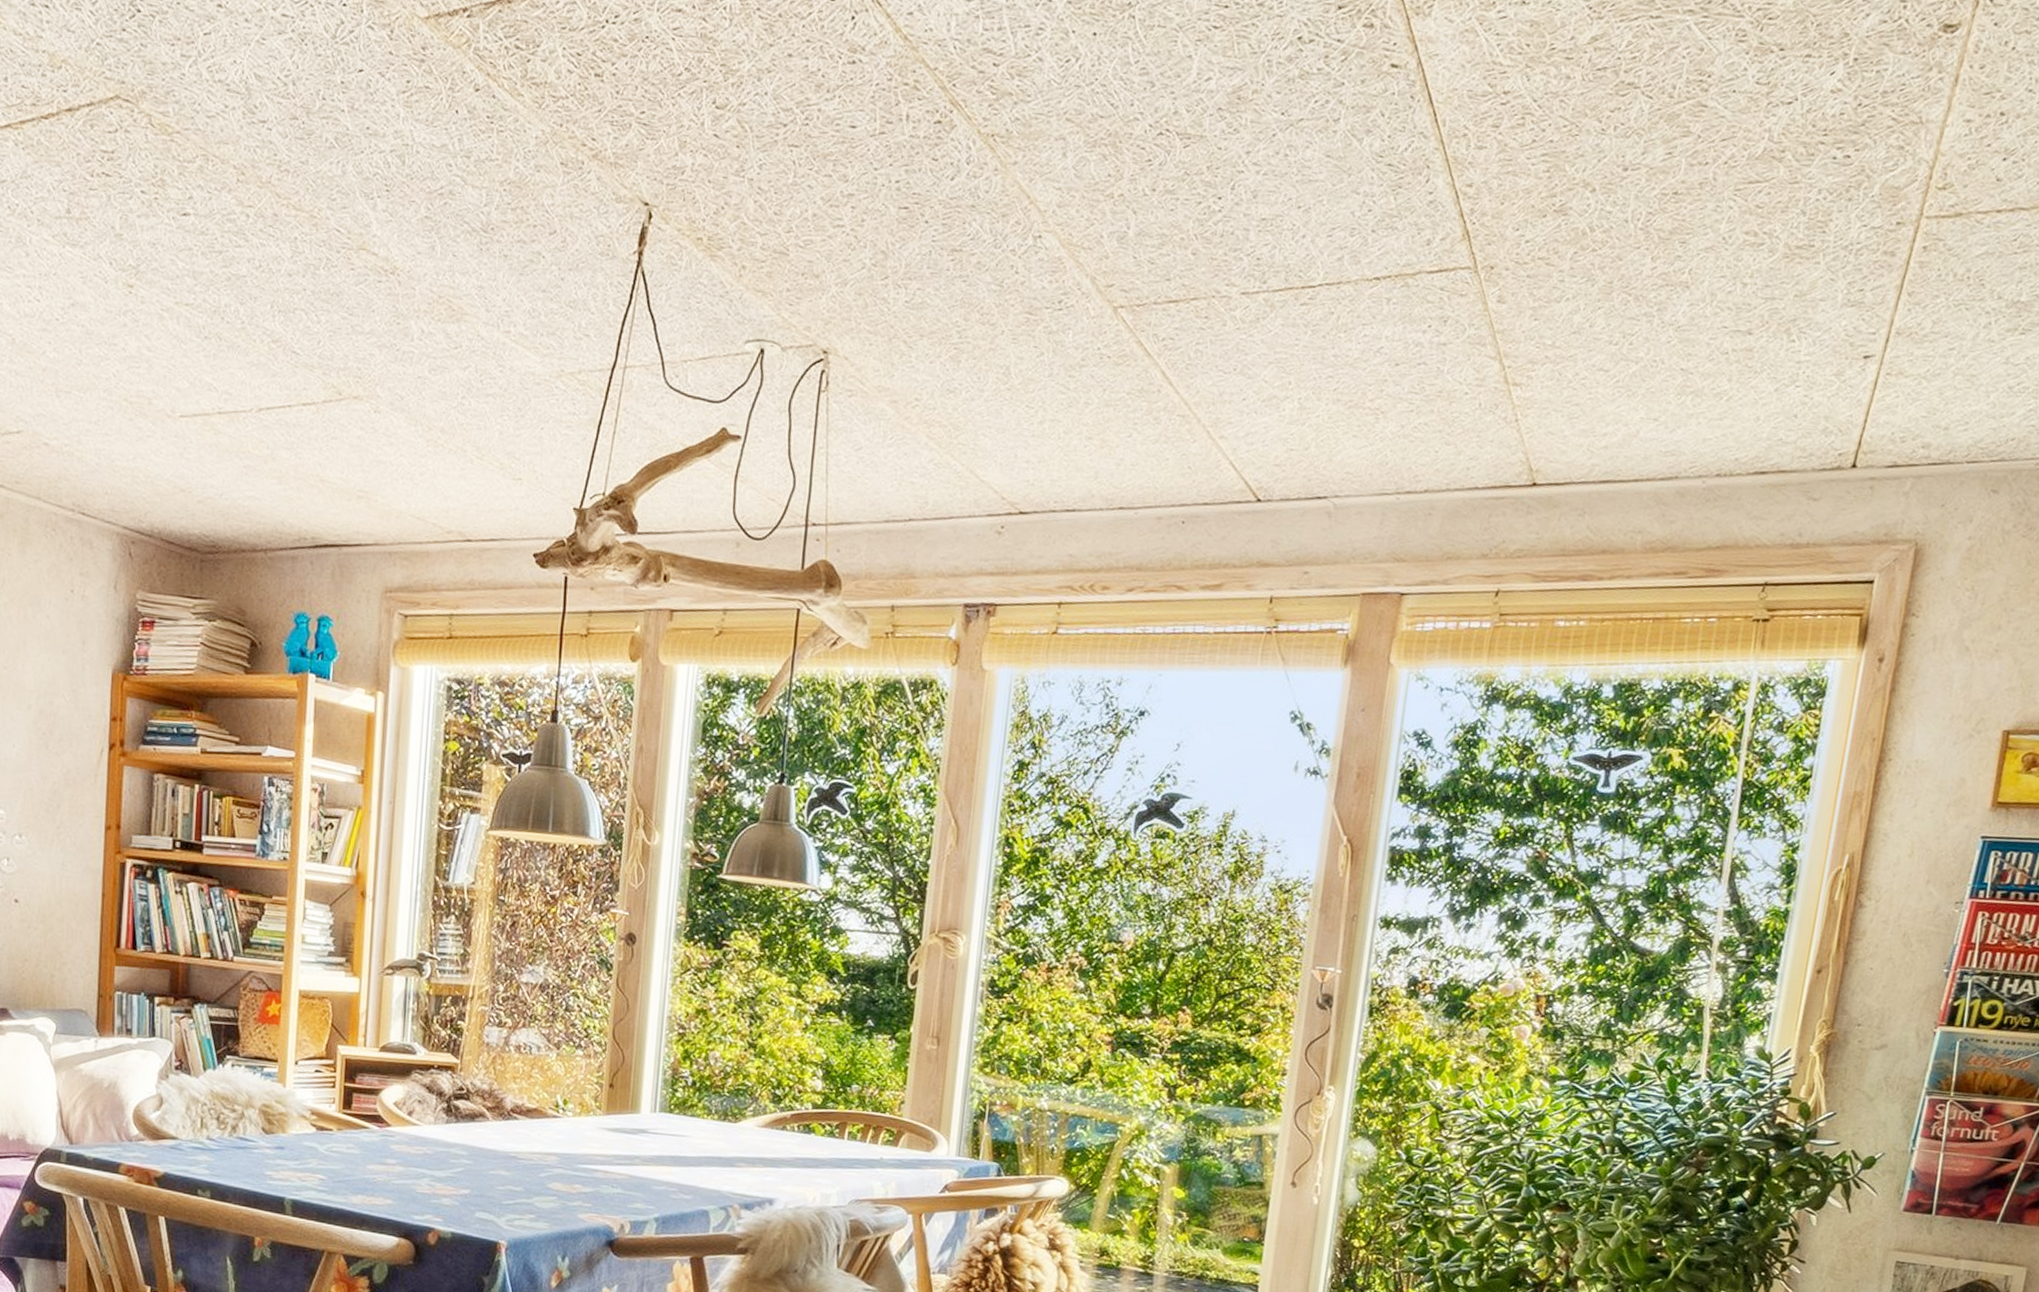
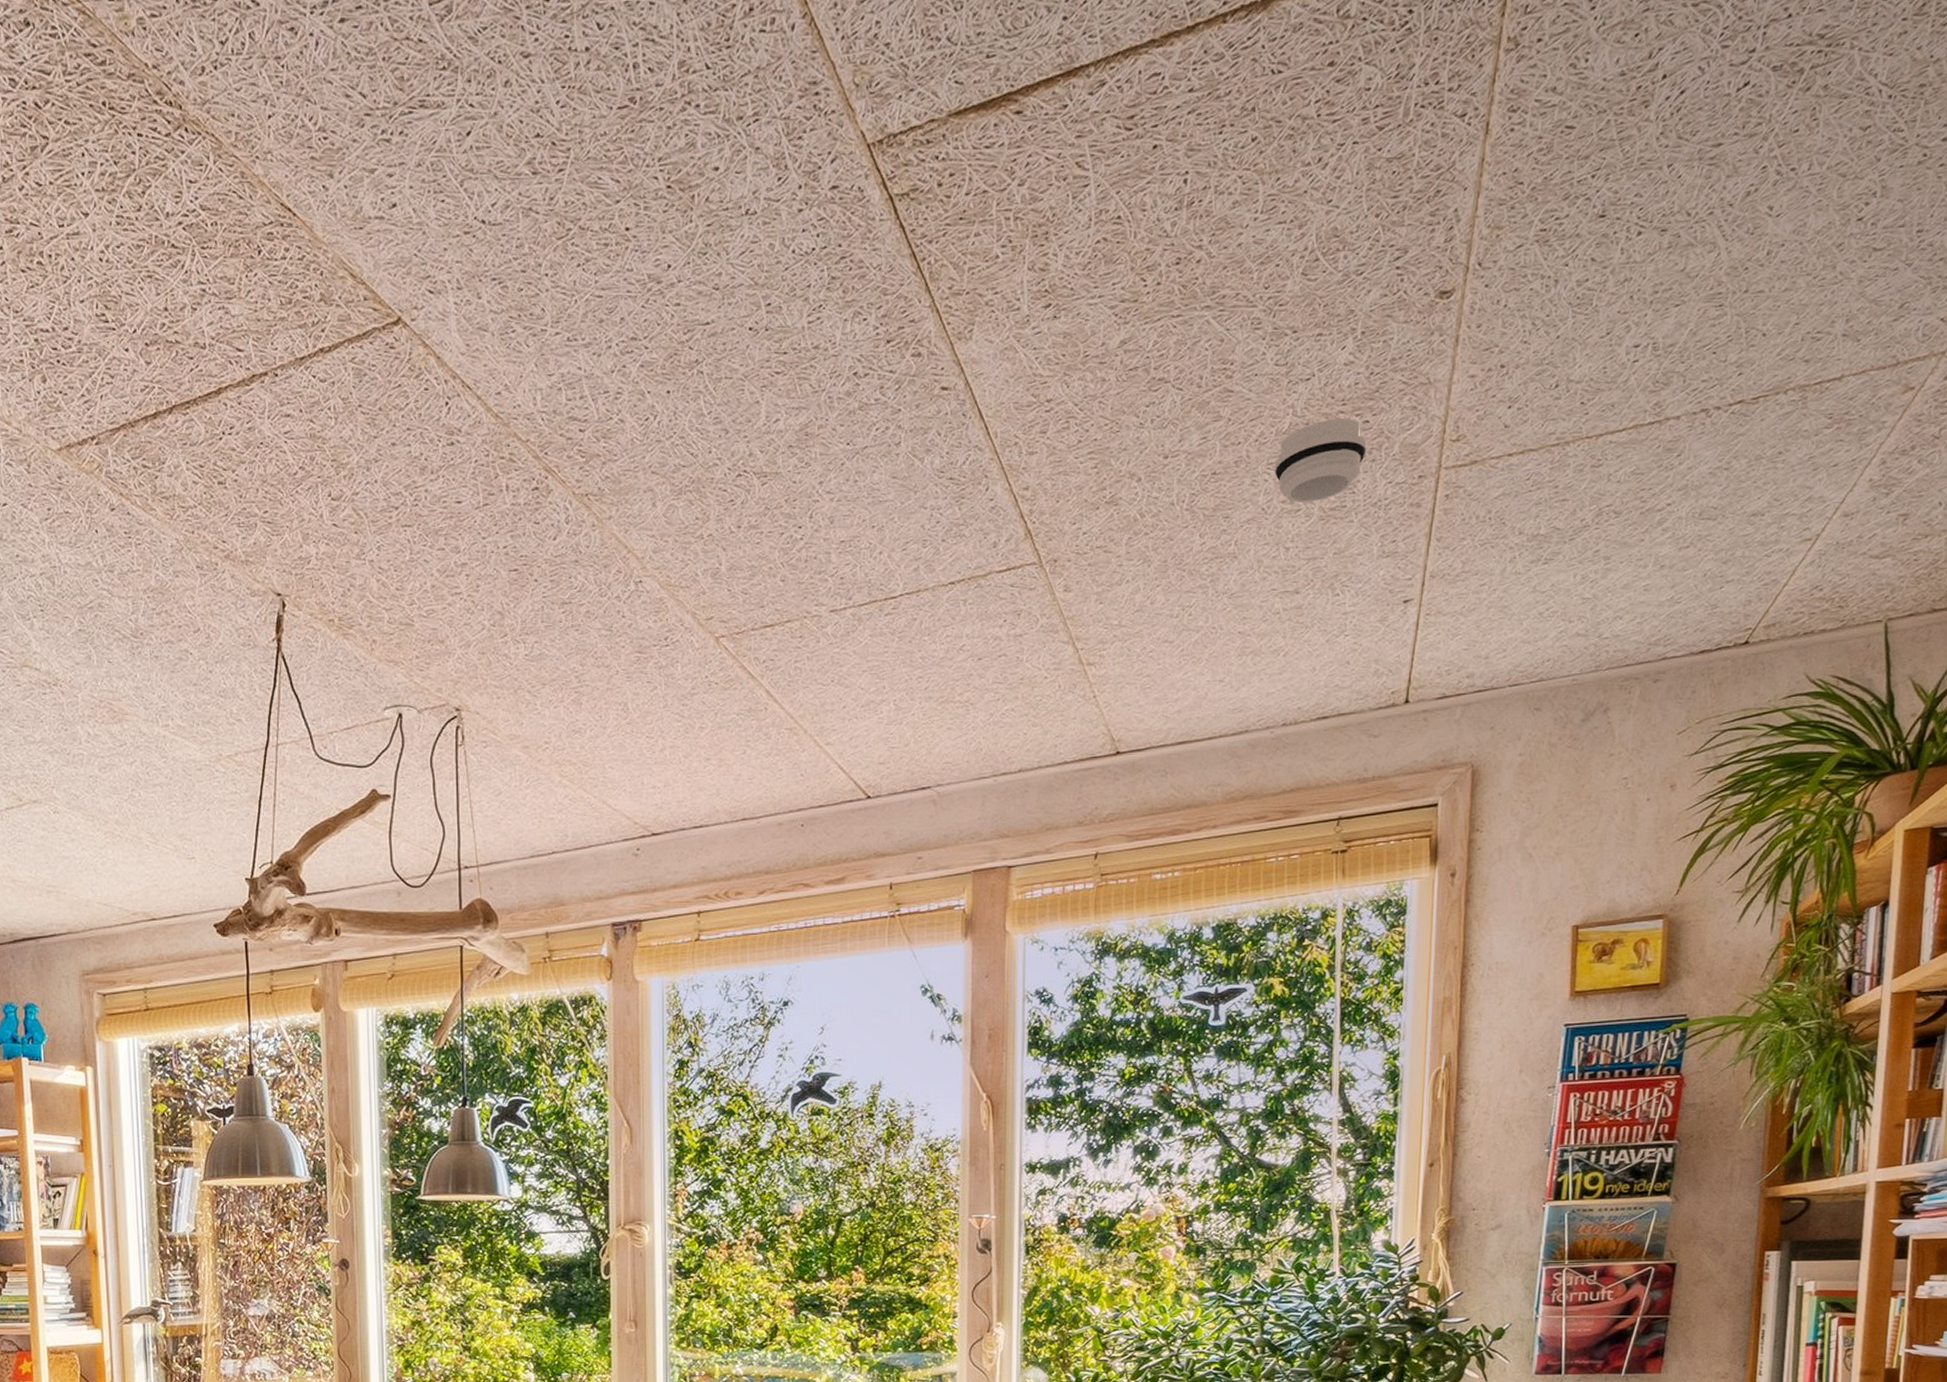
smoke detector: none [1740,148,1846,238] -> present [1274,418,1367,502]

